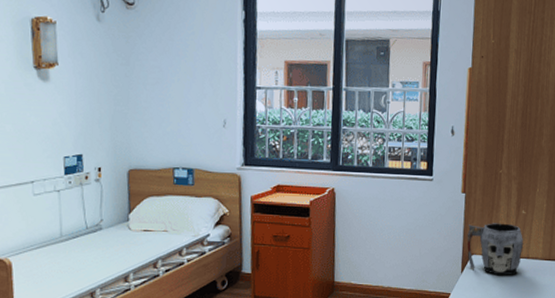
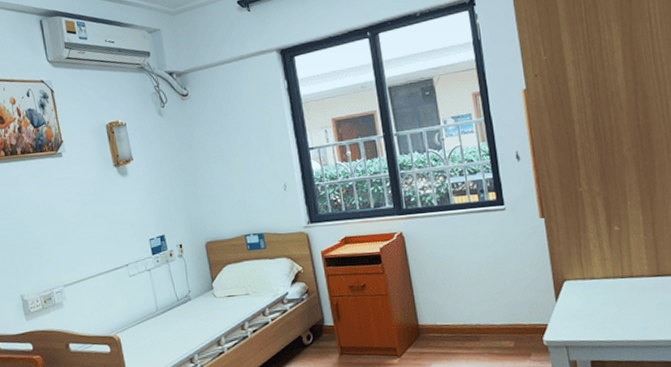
mug: present [467,223,524,276] -> none [554,243,624,300]

